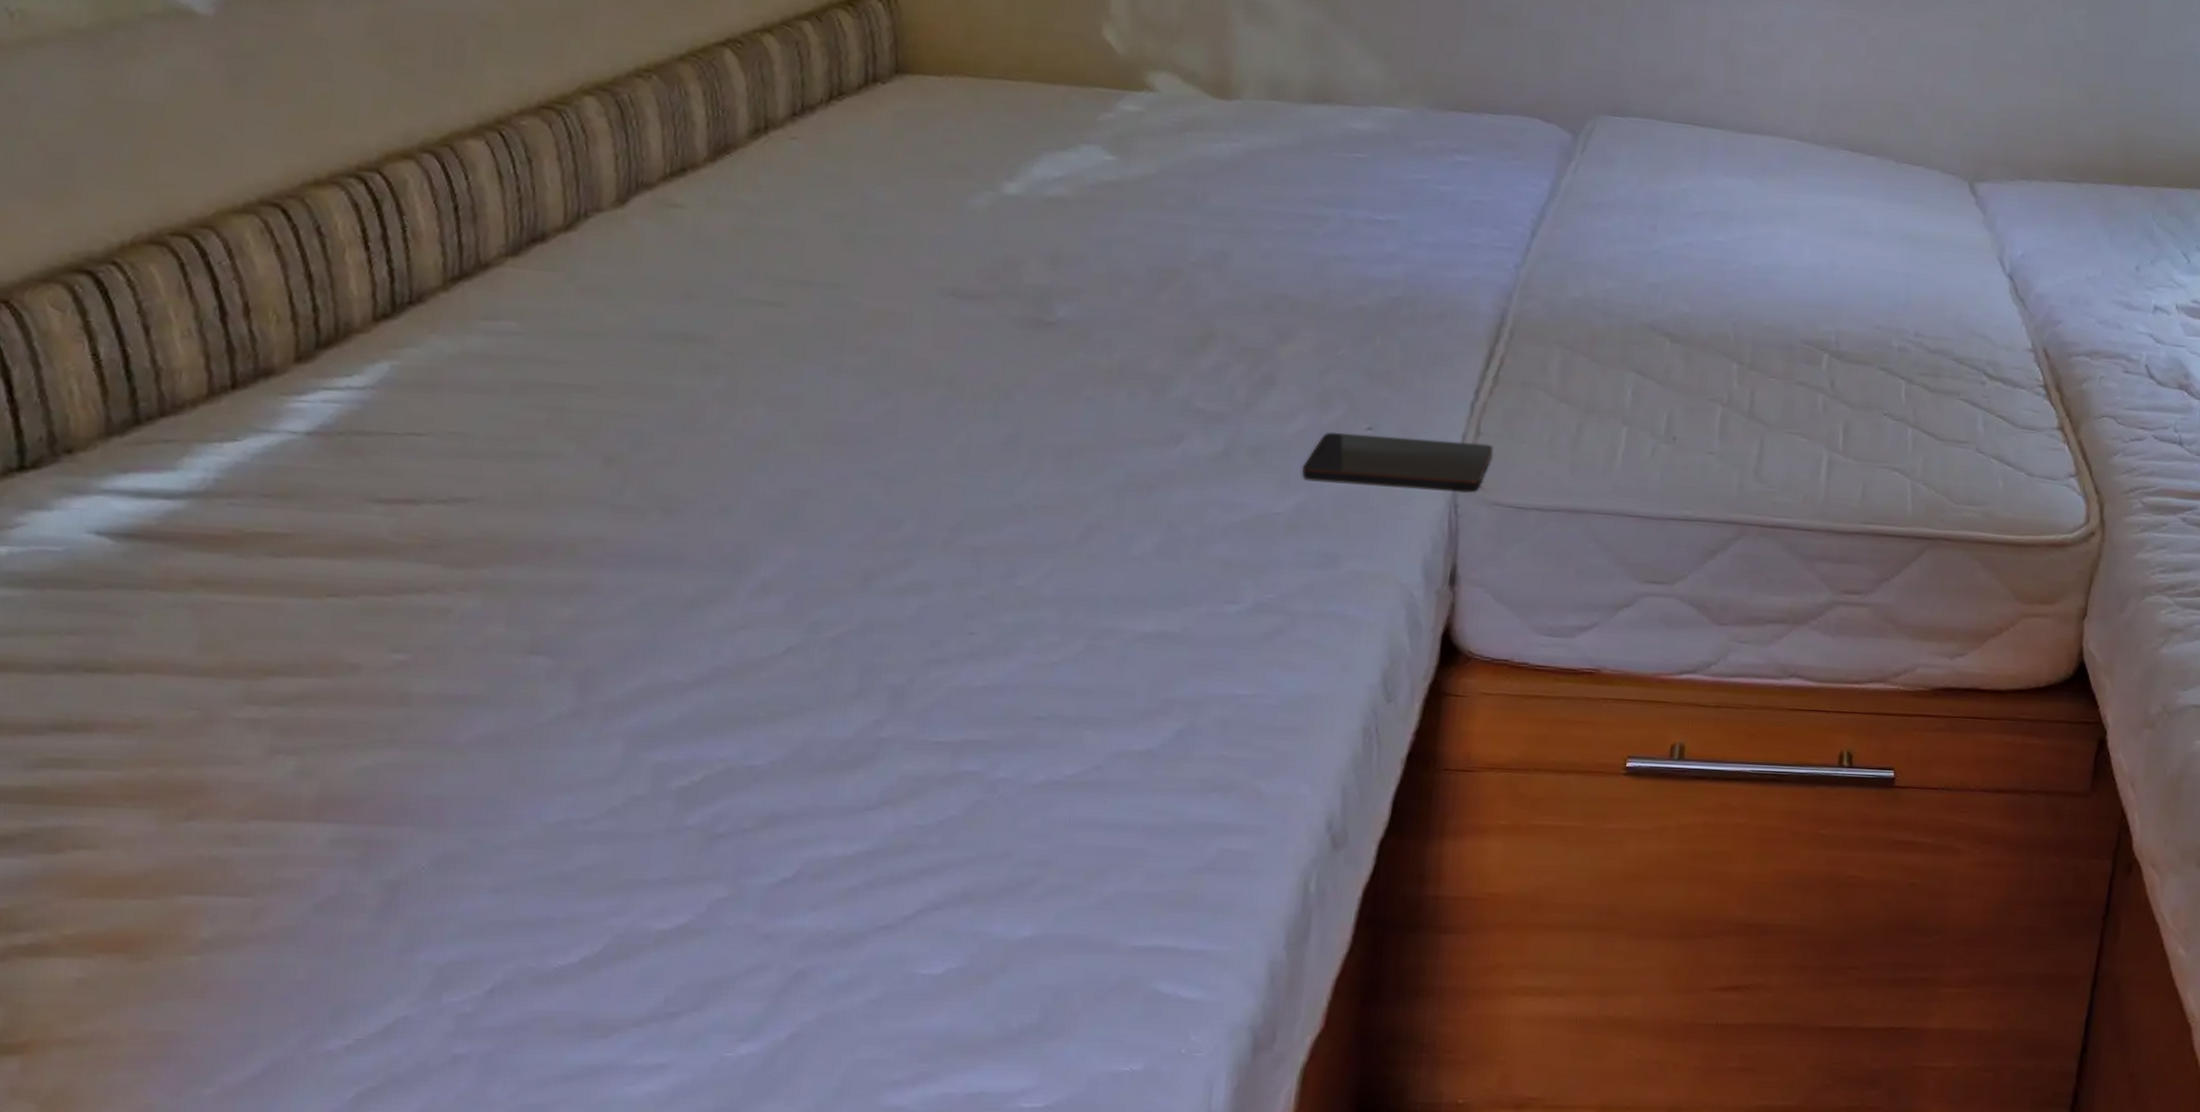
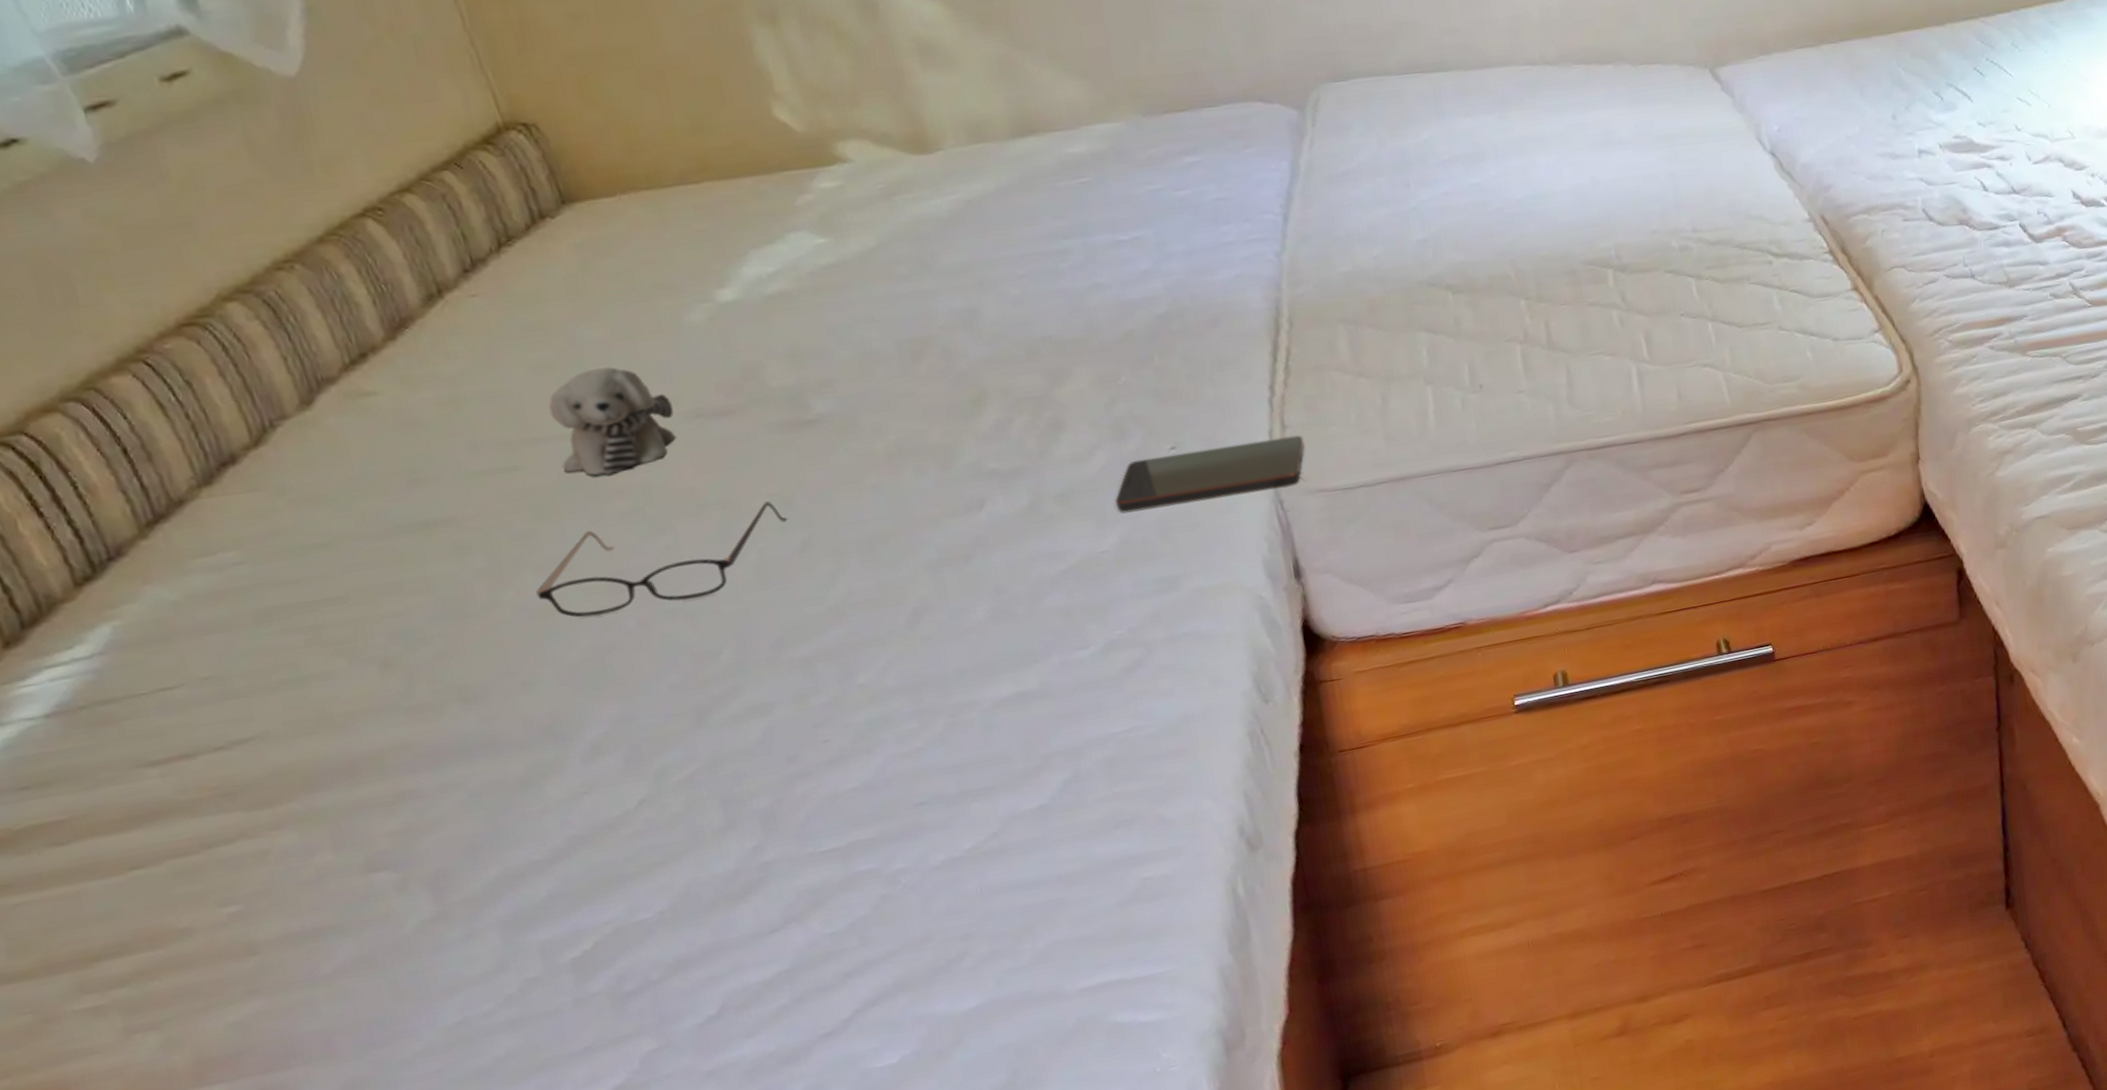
eyeglasses: none [760,377,1002,466] -> present [536,501,788,618]
plush toy: none [819,229,933,333] -> present [548,367,676,479]

